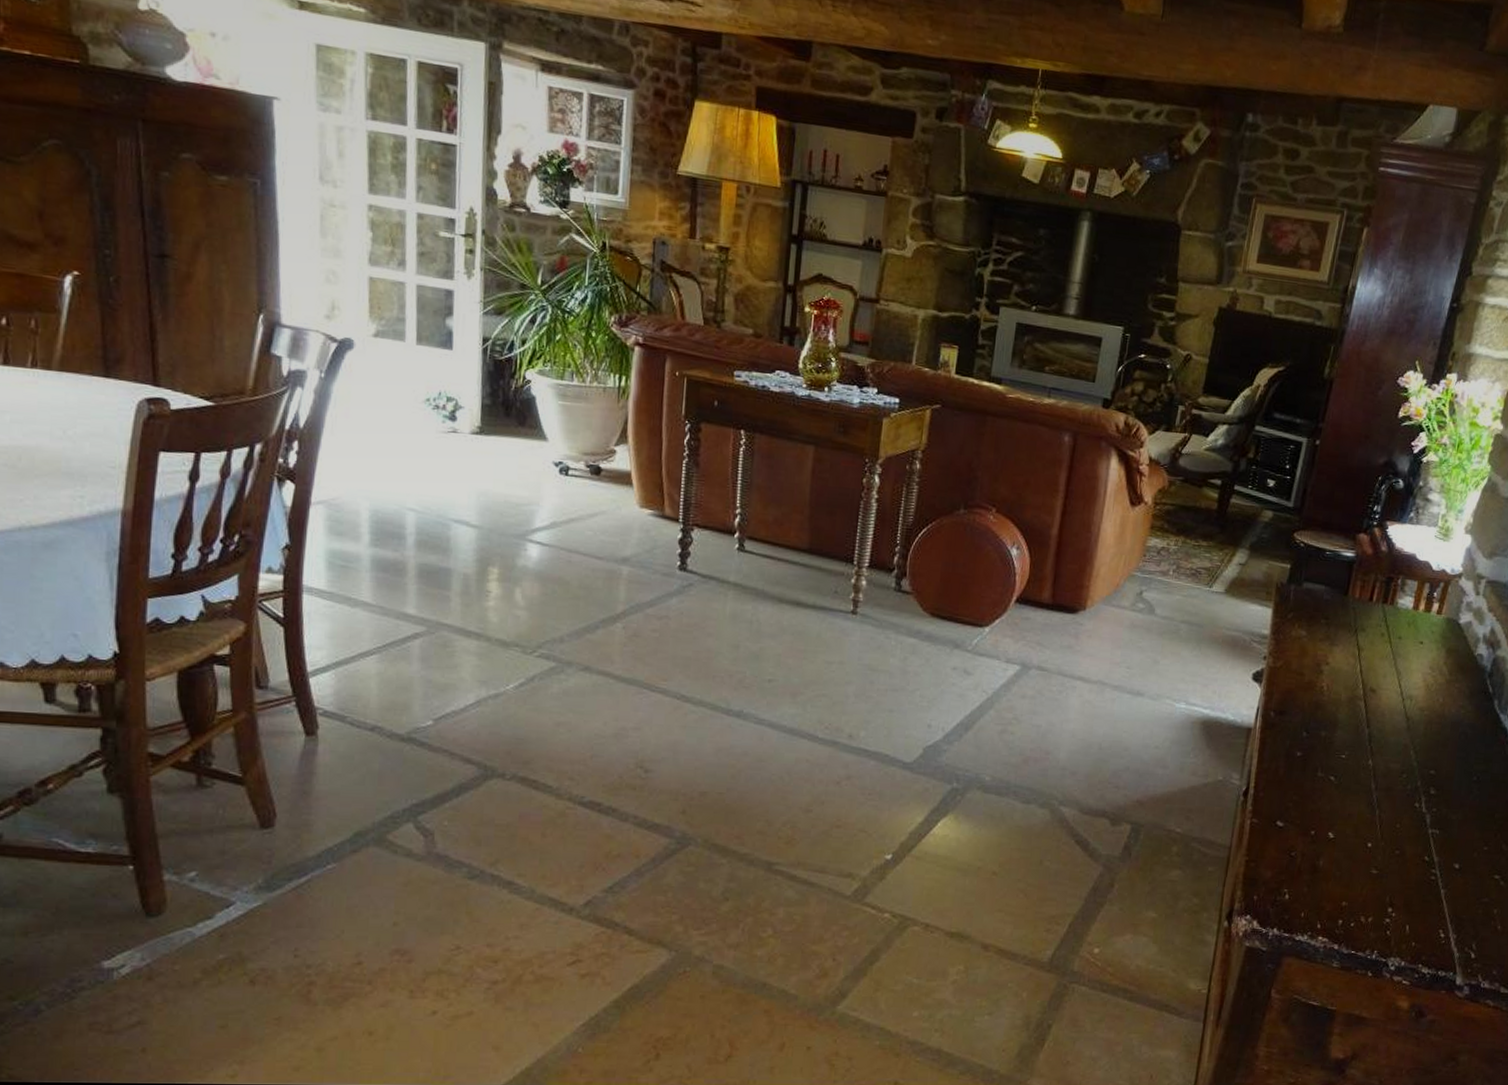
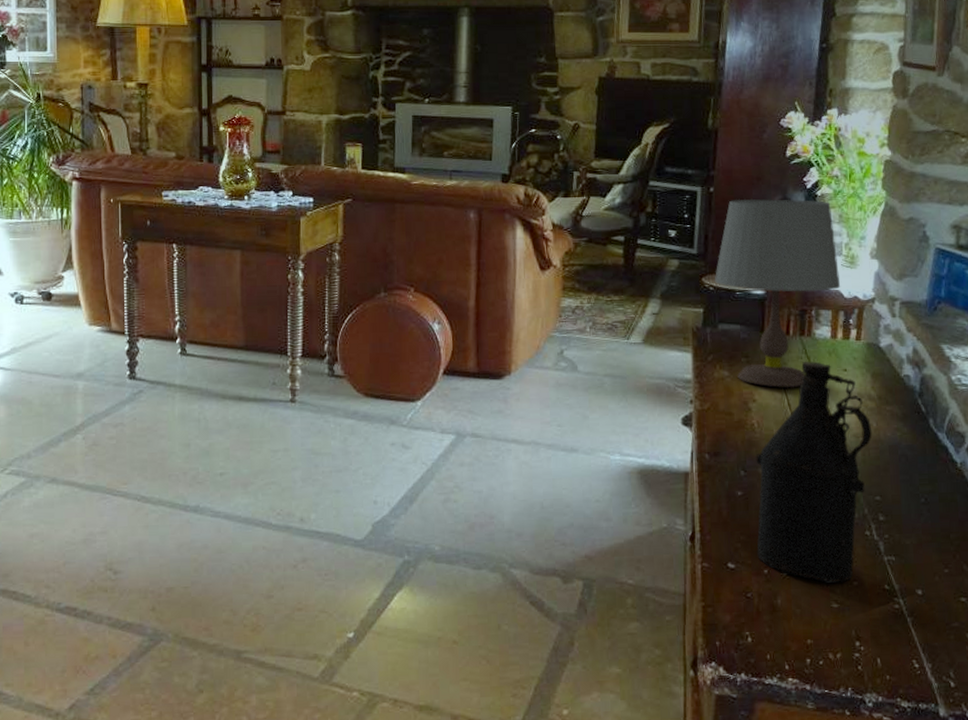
table lamp: none [1306,455,1435,655] -> present [714,198,841,388]
bottle: none [1306,629,1438,850] -> present [756,361,873,583]

